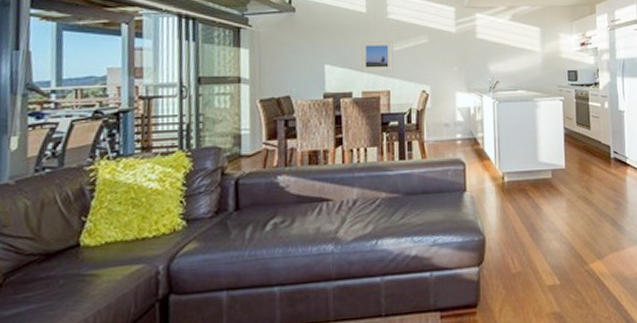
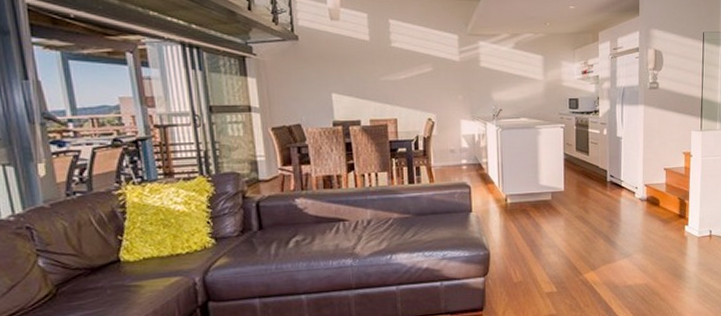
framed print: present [359,39,393,72] -> none [364,68,399,101]

